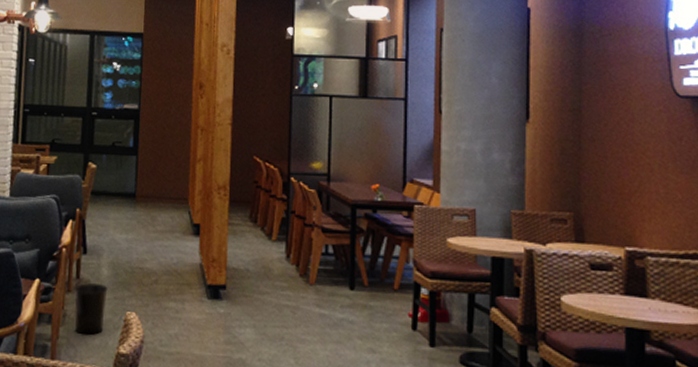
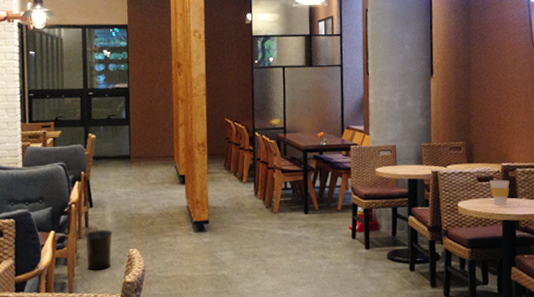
cup: none [607,268,637,308] -> present [490,179,510,206]

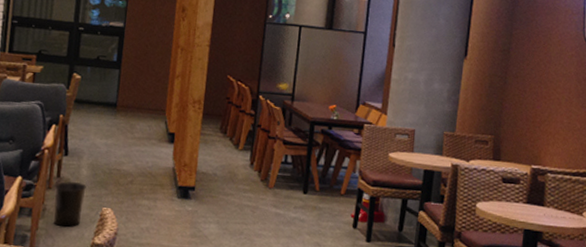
cup: present [490,179,510,206] -> none [515,182,538,214]

